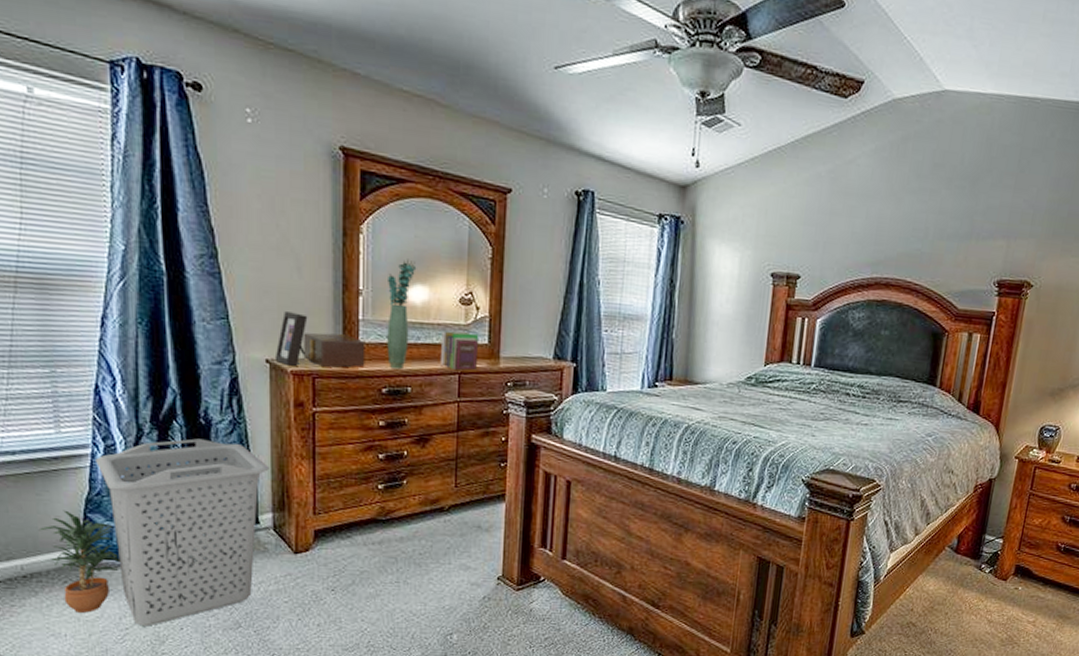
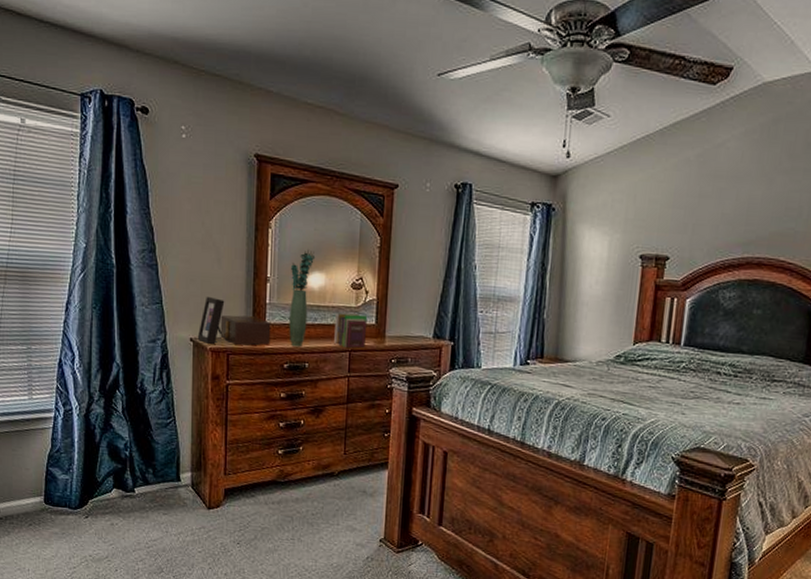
potted plant: present [38,510,121,613] -> none [13,463,72,552]
laundry basket: present [96,438,269,627] -> none [57,405,190,567]

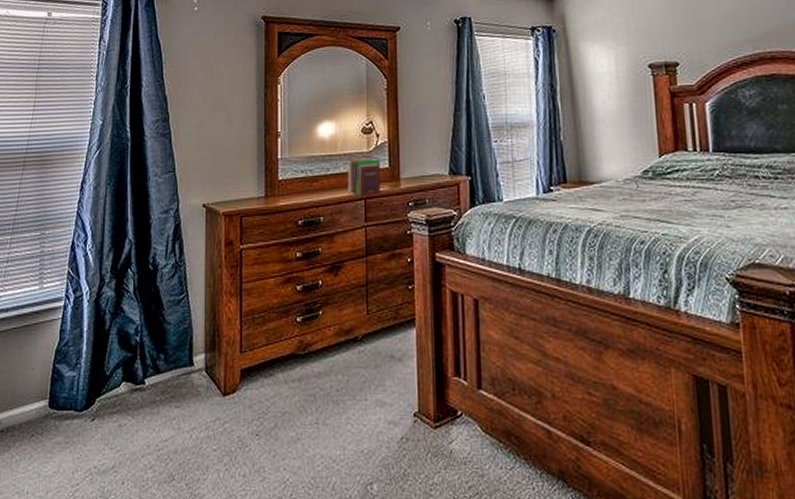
picture frame: present [197,297,225,345] -> none [210,159,237,209]
jewelry box: present [220,315,271,346] -> none [233,174,284,207]
vase: present [289,249,316,348] -> none [301,100,325,201]

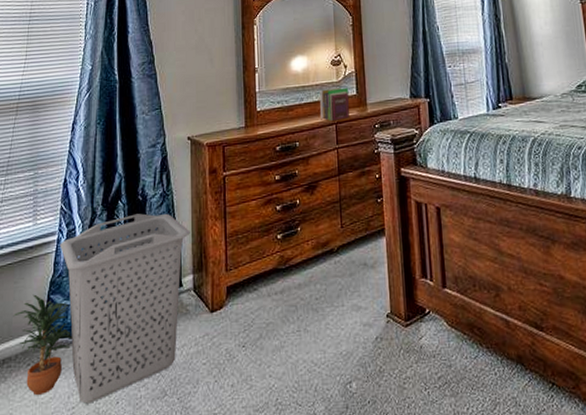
potted plant: none [17,362,78,467] -> present [13,294,73,395]
laundry basket: none [67,284,203,481] -> present [60,213,190,404]

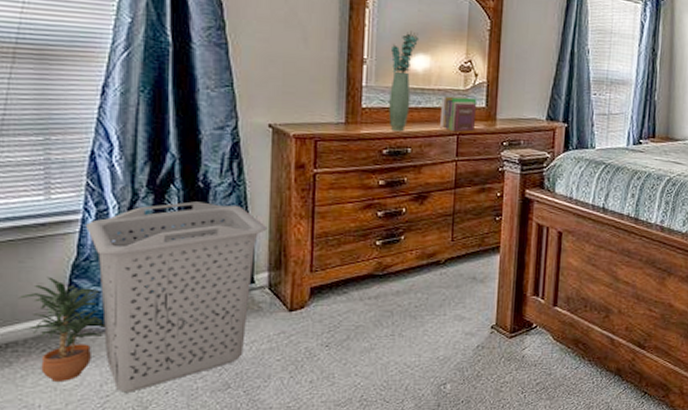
vase: none [276,37,297,129] -> present [388,30,420,132]

